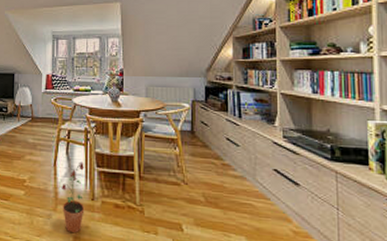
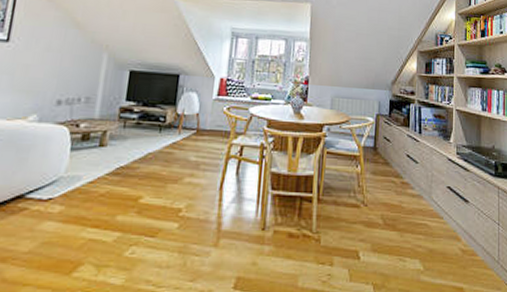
potted plant: present [62,161,85,234] -> none [225,183,256,273]

